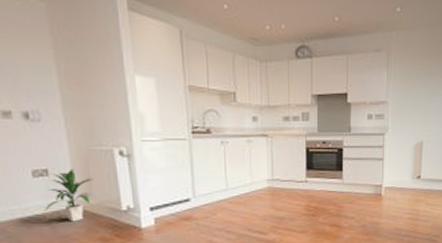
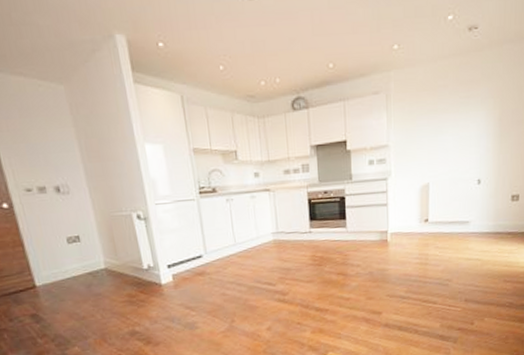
indoor plant: present [44,168,94,222] -> none [80,234,118,281]

